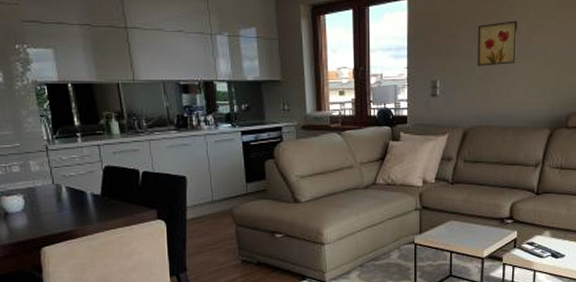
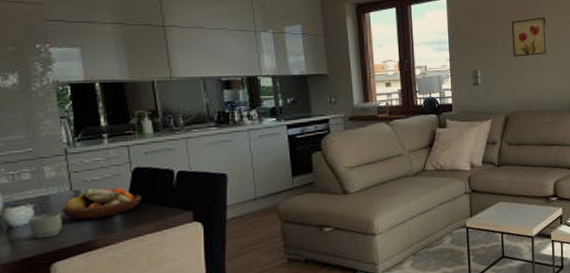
mug: none [20,203,48,226] -> present [29,212,62,239]
fruit bowl: none [46,184,112,212] -> present [62,187,142,221]

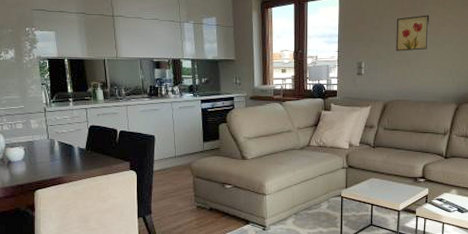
mug: present [29,212,62,239] -> none [21,154,42,172]
fruit bowl: present [62,187,142,221] -> none [42,139,95,162]

